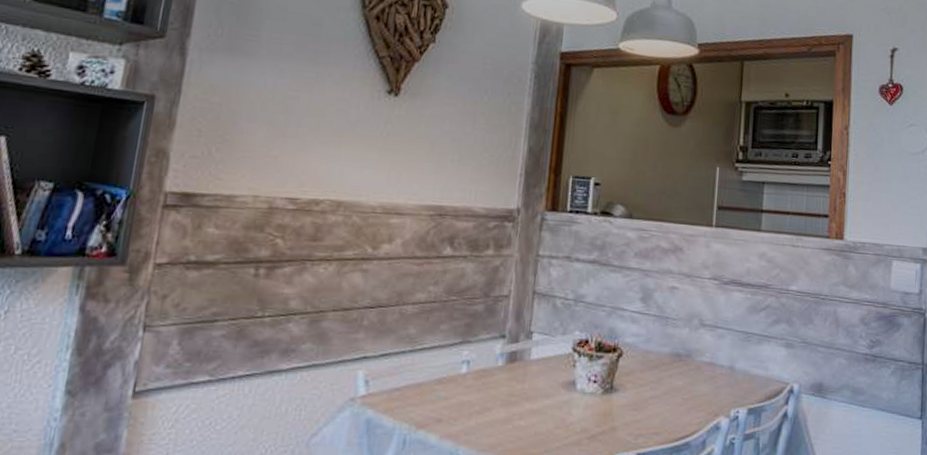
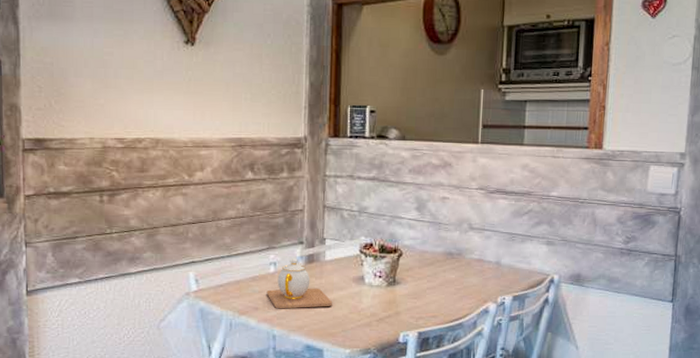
teapot: none [454,356,536,422] -> present [266,259,333,309]

